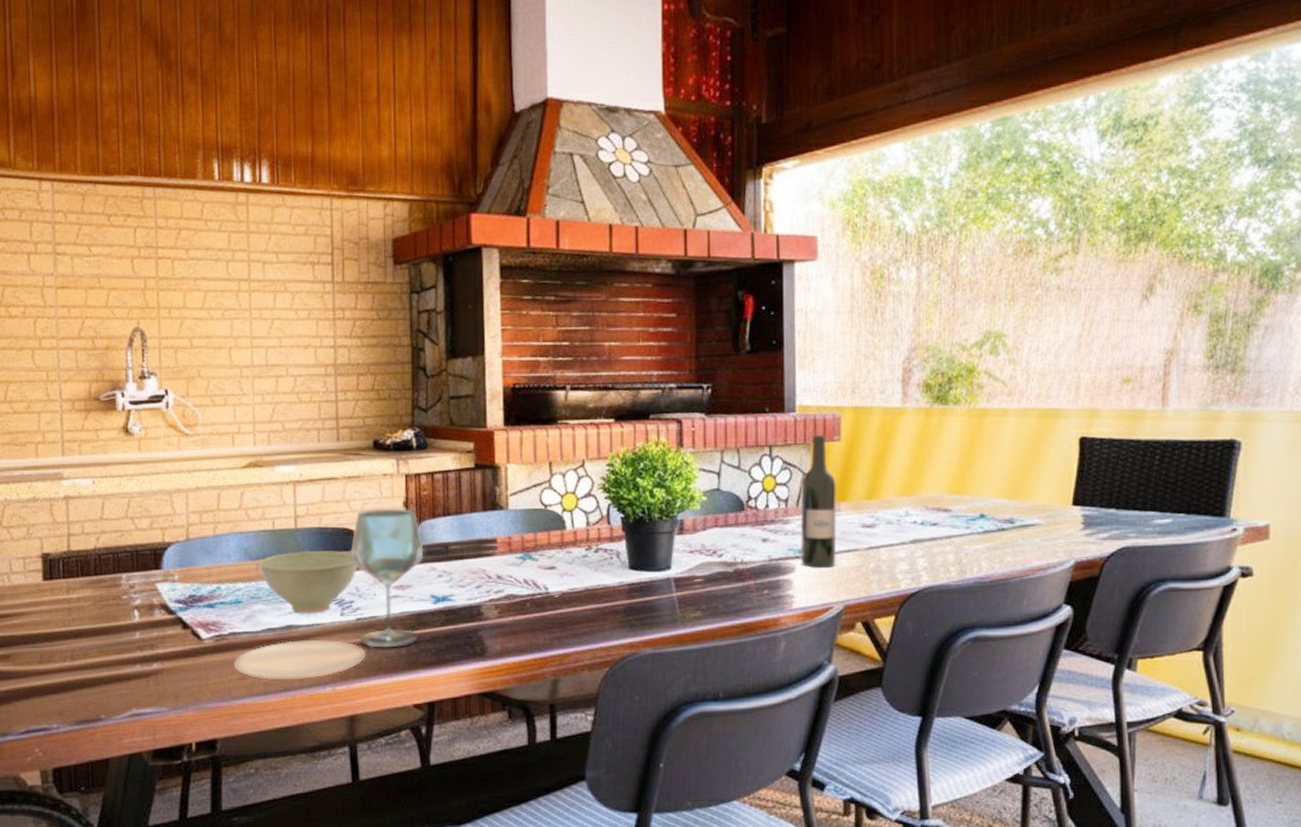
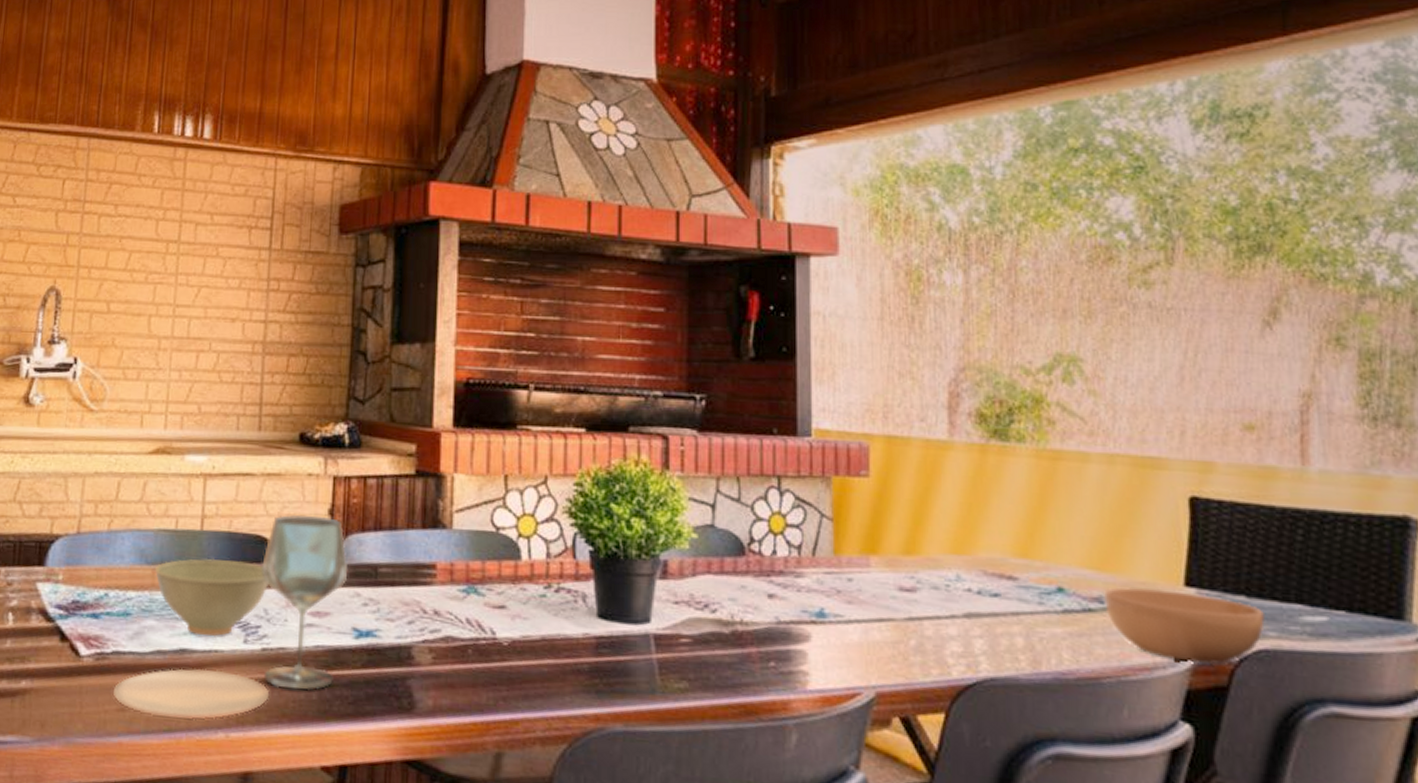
wine bottle: present [800,435,837,568] -> none [817,467,866,639]
bowl: none [1013,508,1128,562] -> present [1102,587,1265,665]

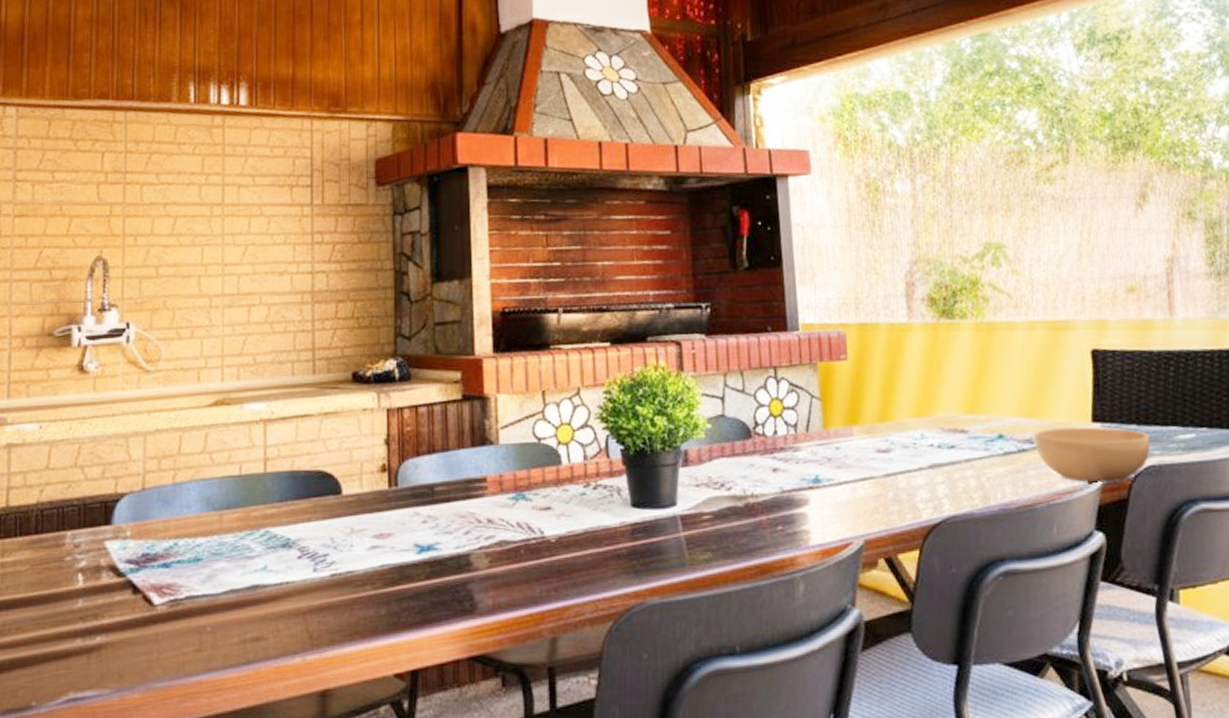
plate: present [112,668,270,719] -> none [189,600,341,652]
bowl: present [154,558,268,637] -> none [221,496,333,571]
wine glass: present [261,515,349,690] -> none [324,447,407,608]

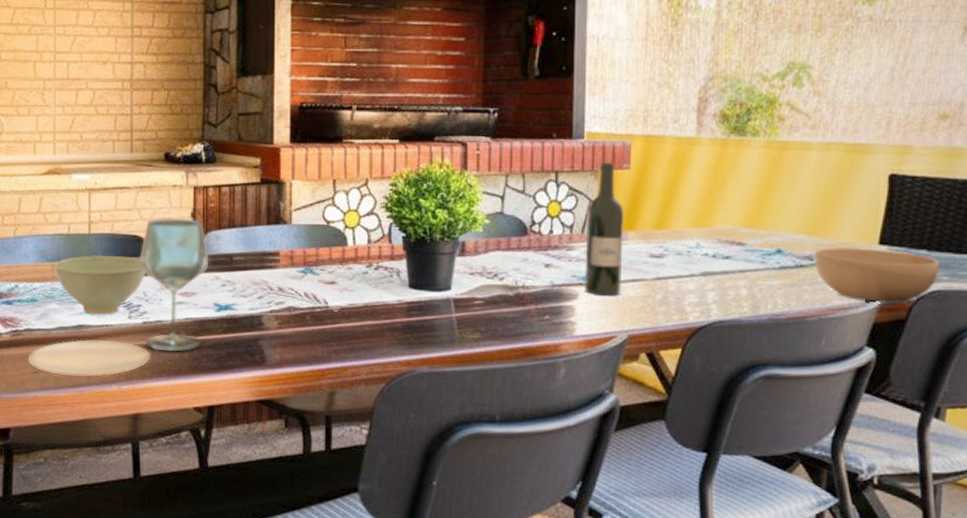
plate: none [189,600,341,652] -> present [27,339,151,377]
bowl: none [221,496,333,571] -> present [53,255,145,315]
wine glass: none [324,447,407,608] -> present [138,219,209,352]
wine bottle: none [809,354,853,499] -> present [584,163,625,296]

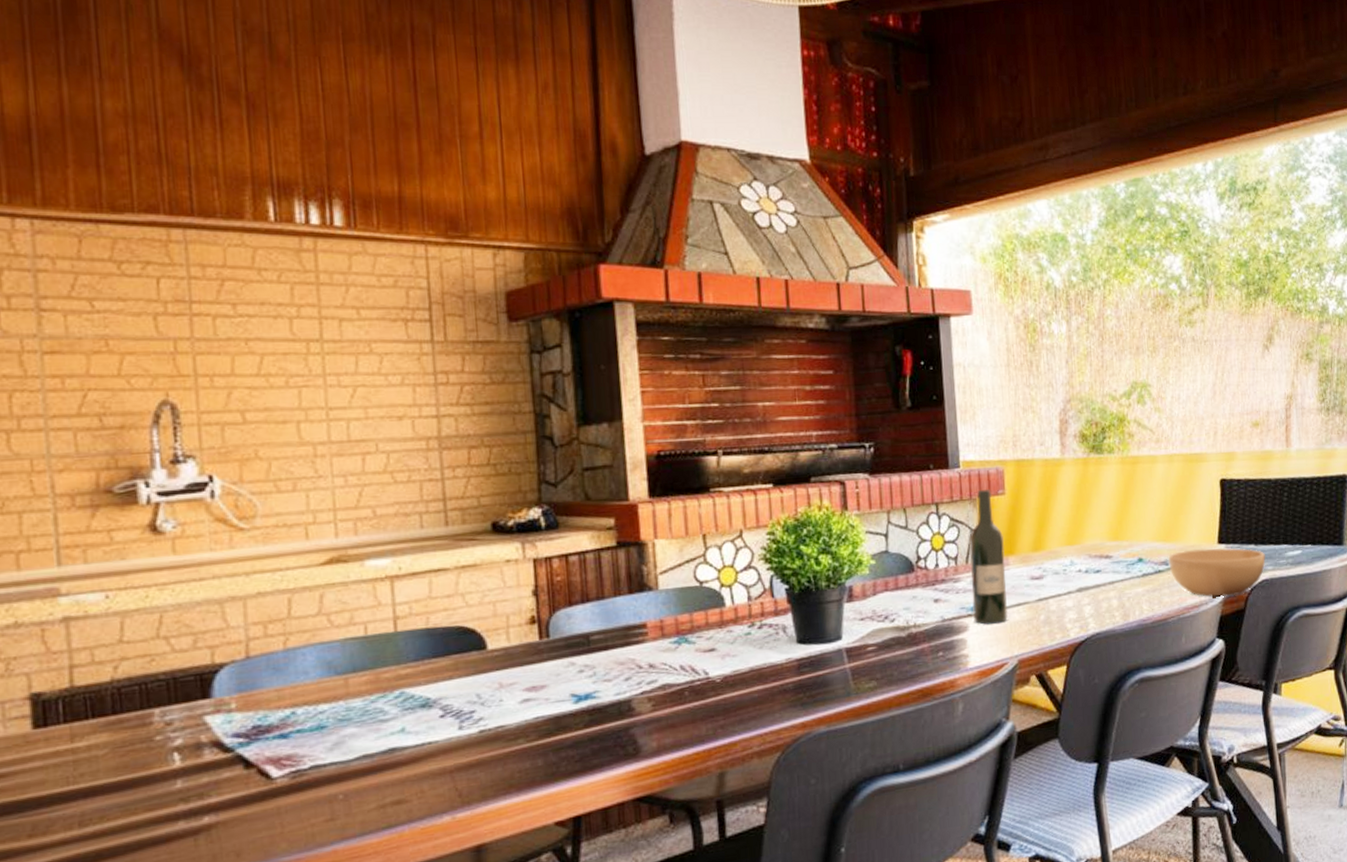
plate: present [27,339,151,377] -> none [317,759,494,818]
bowl: present [53,255,145,315] -> none [346,653,478,733]
wine glass: present [138,219,209,352] -> none [466,598,560,763]

